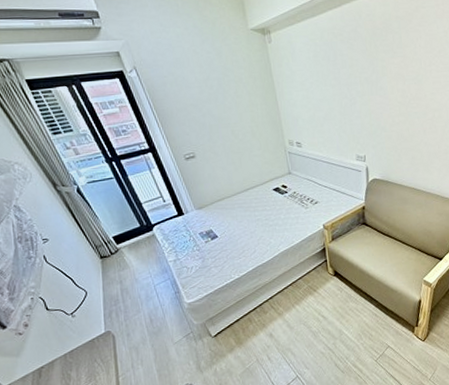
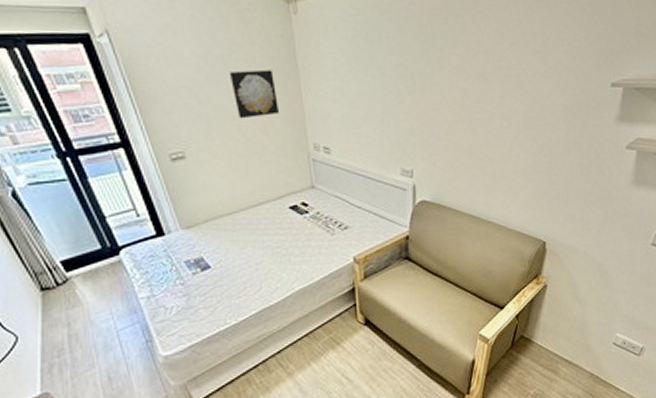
wall art: none [223,87,262,125] -> present [229,69,280,119]

